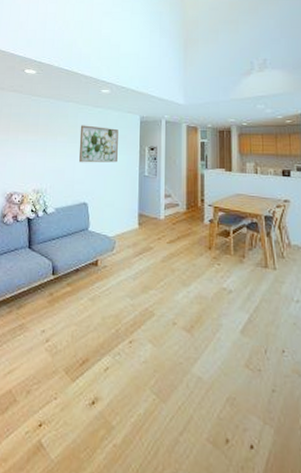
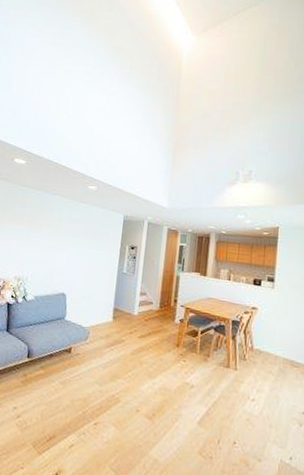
wall art: present [79,125,118,163] -> none [61,219,102,258]

